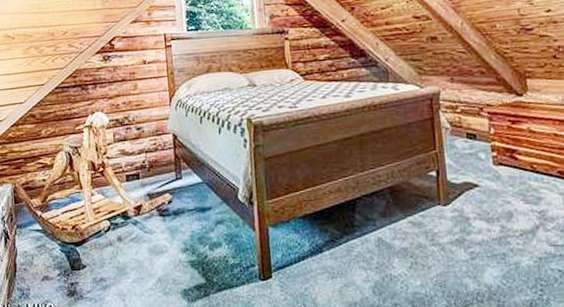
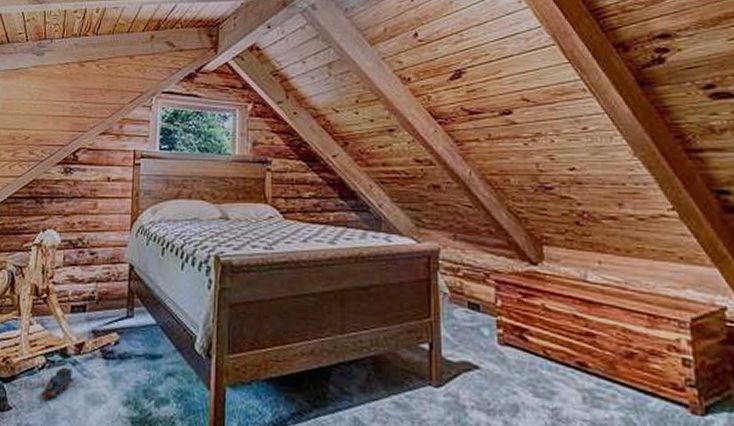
toy train: none [110,227,136,254] -> present [41,367,73,398]

